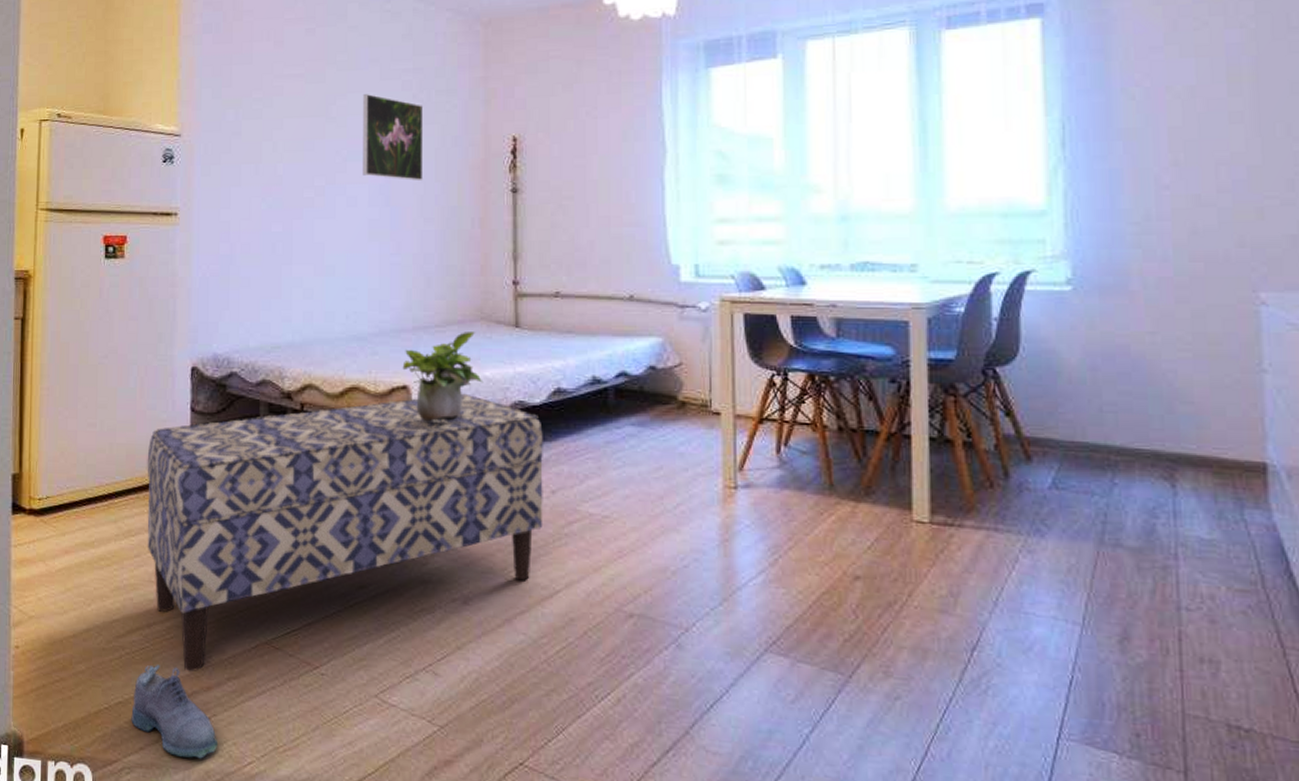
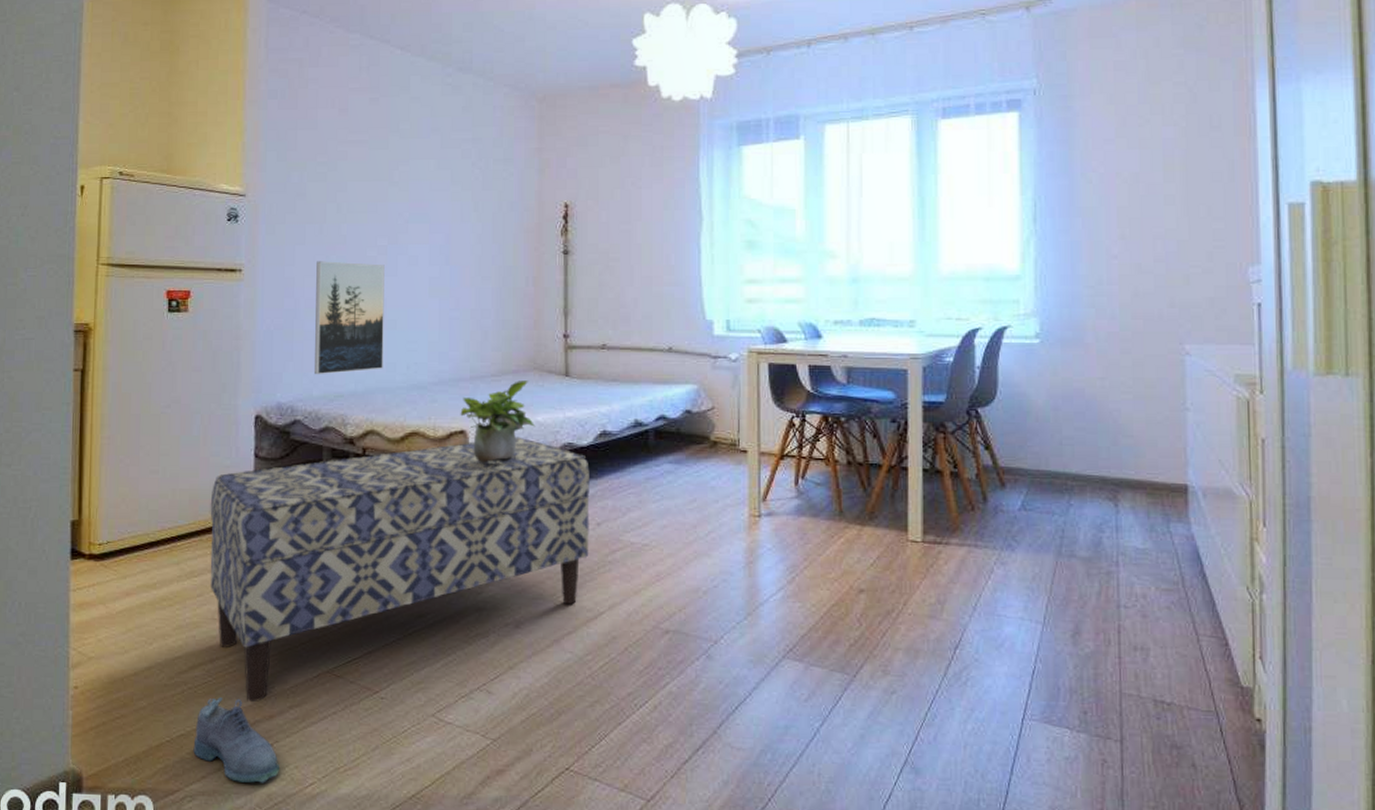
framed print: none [251,203,322,325] -> present [315,261,385,375]
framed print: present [363,94,424,182] -> none [424,161,482,243]

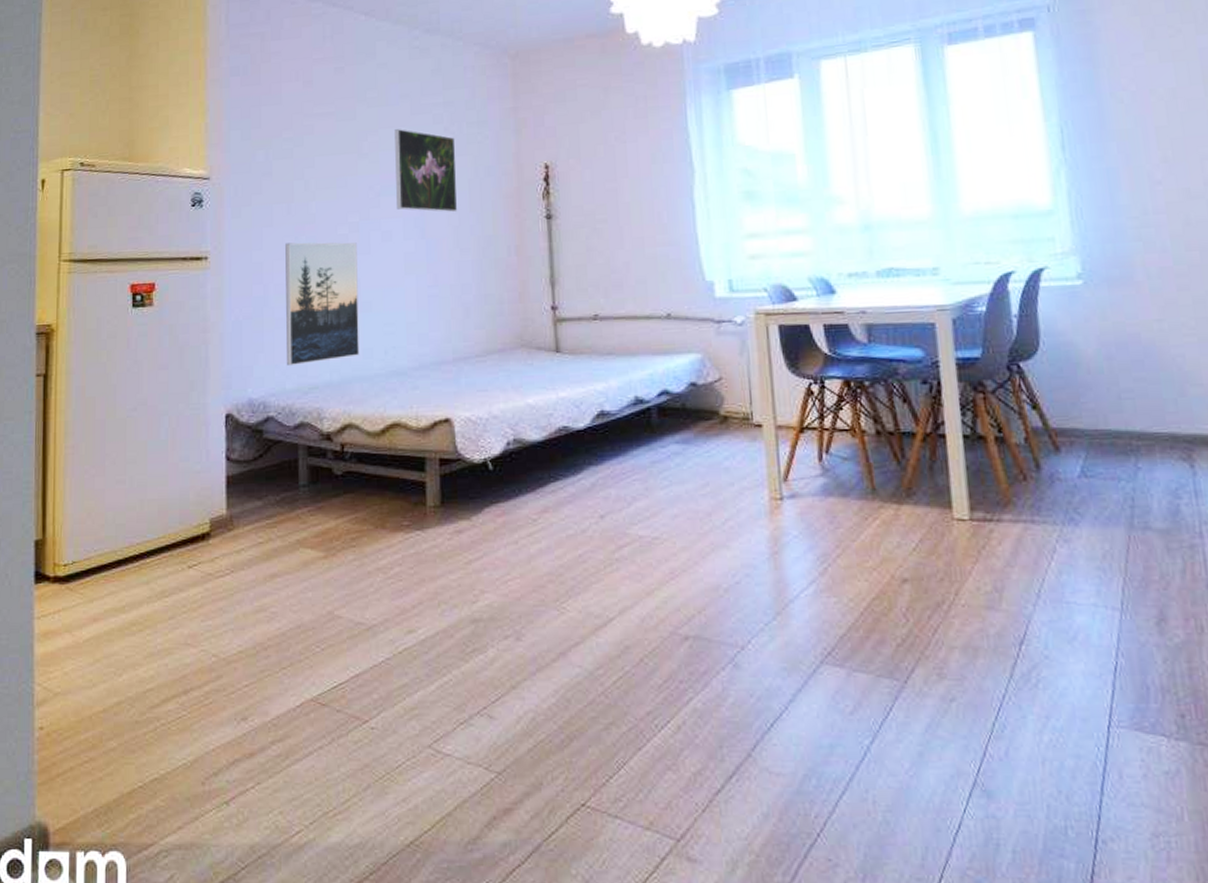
shoe: present [193,697,281,783] -> none [168,734,264,833]
bench: present [210,437,590,703] -> none [180,422,594,739]
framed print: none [424,161,482,243] -> present [395,129,458,213]
potted plant: present [460,381,536,463] -> none [444,359,527,454]

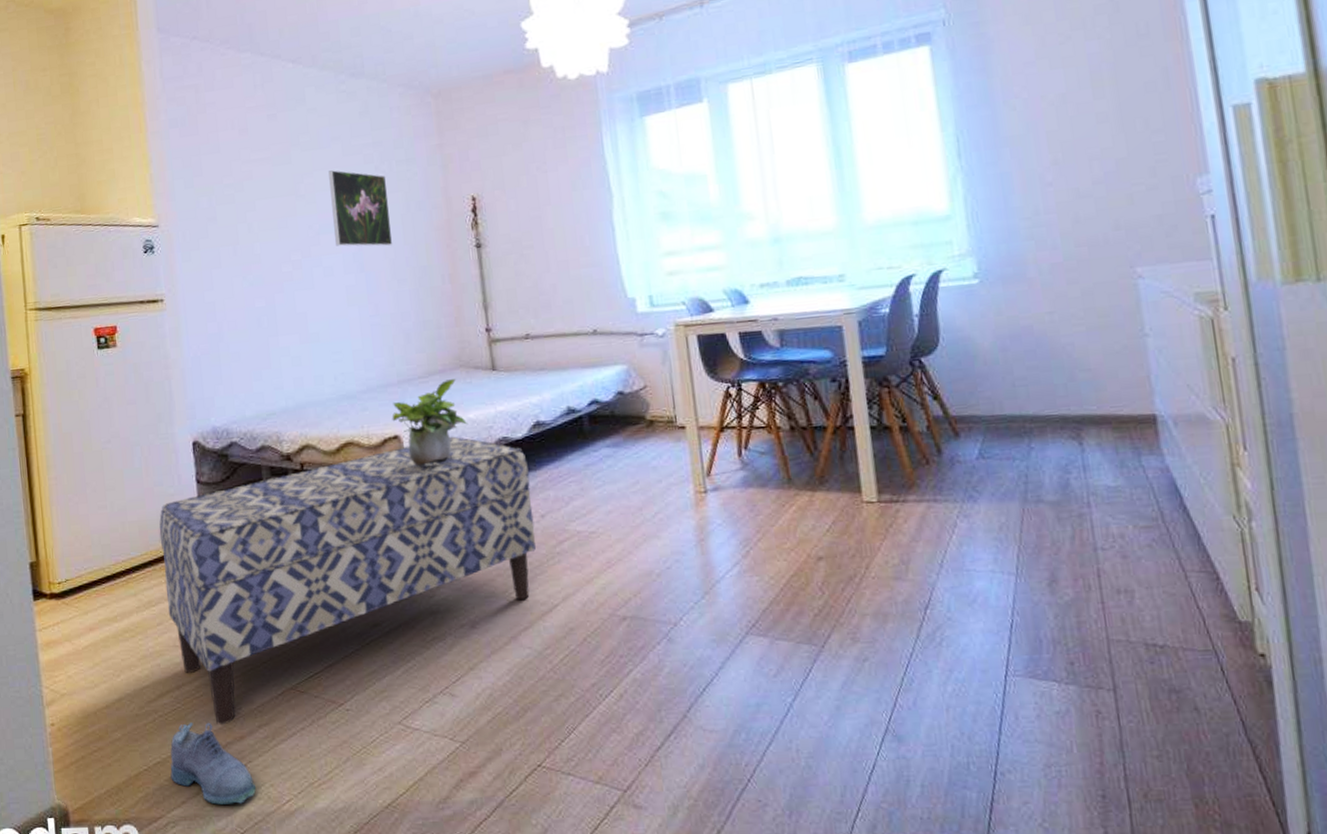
shoe: none [168,734,264,833] -> present [170,722,257,805]
bench: none [180,422,594,739] -> present [159,436,537,726]
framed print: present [285,242,360,366] -> none [234,279,311,396]
potted plant: none [444,359,527,454] -> present [392,379,469,467]

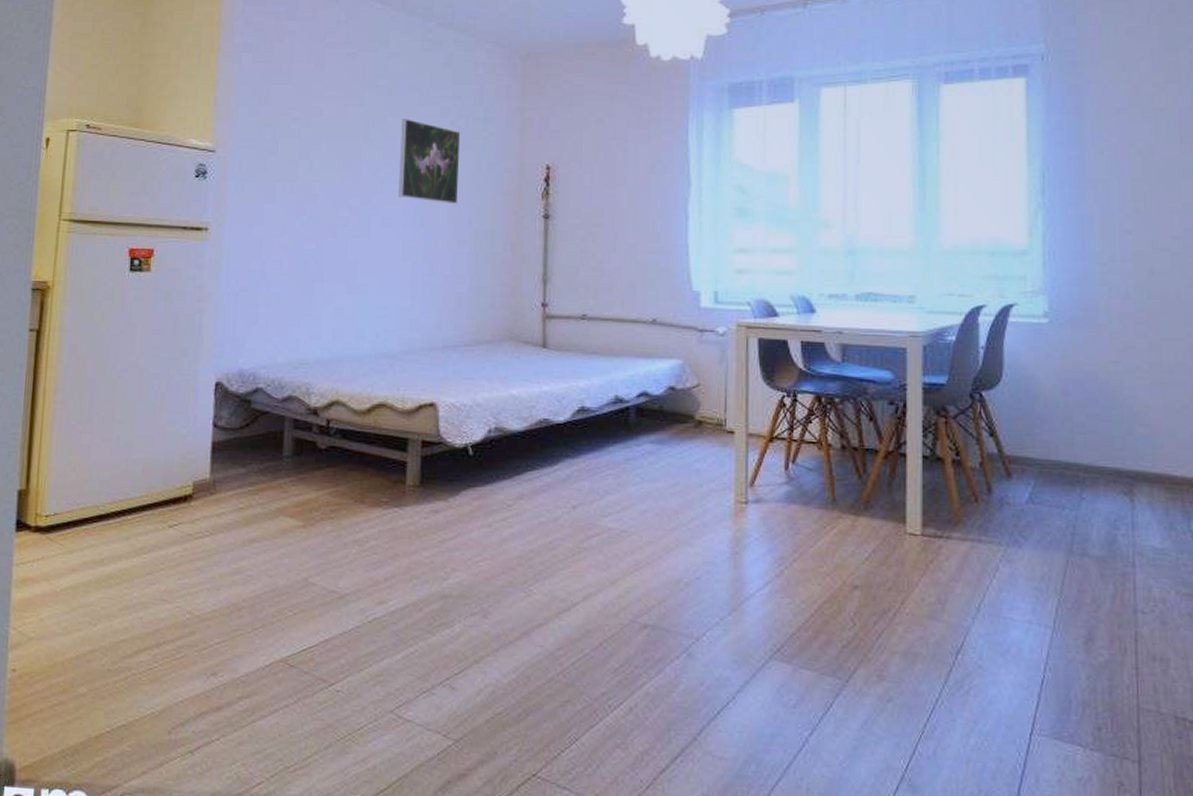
bench: present [159,436,537,726] -> none [160,411,566,692]
shoe: present [170,722,257,805] -> none [134,685,227,781]
potted plant: present [392,379,469,467] -> none [430,351,510,439]

